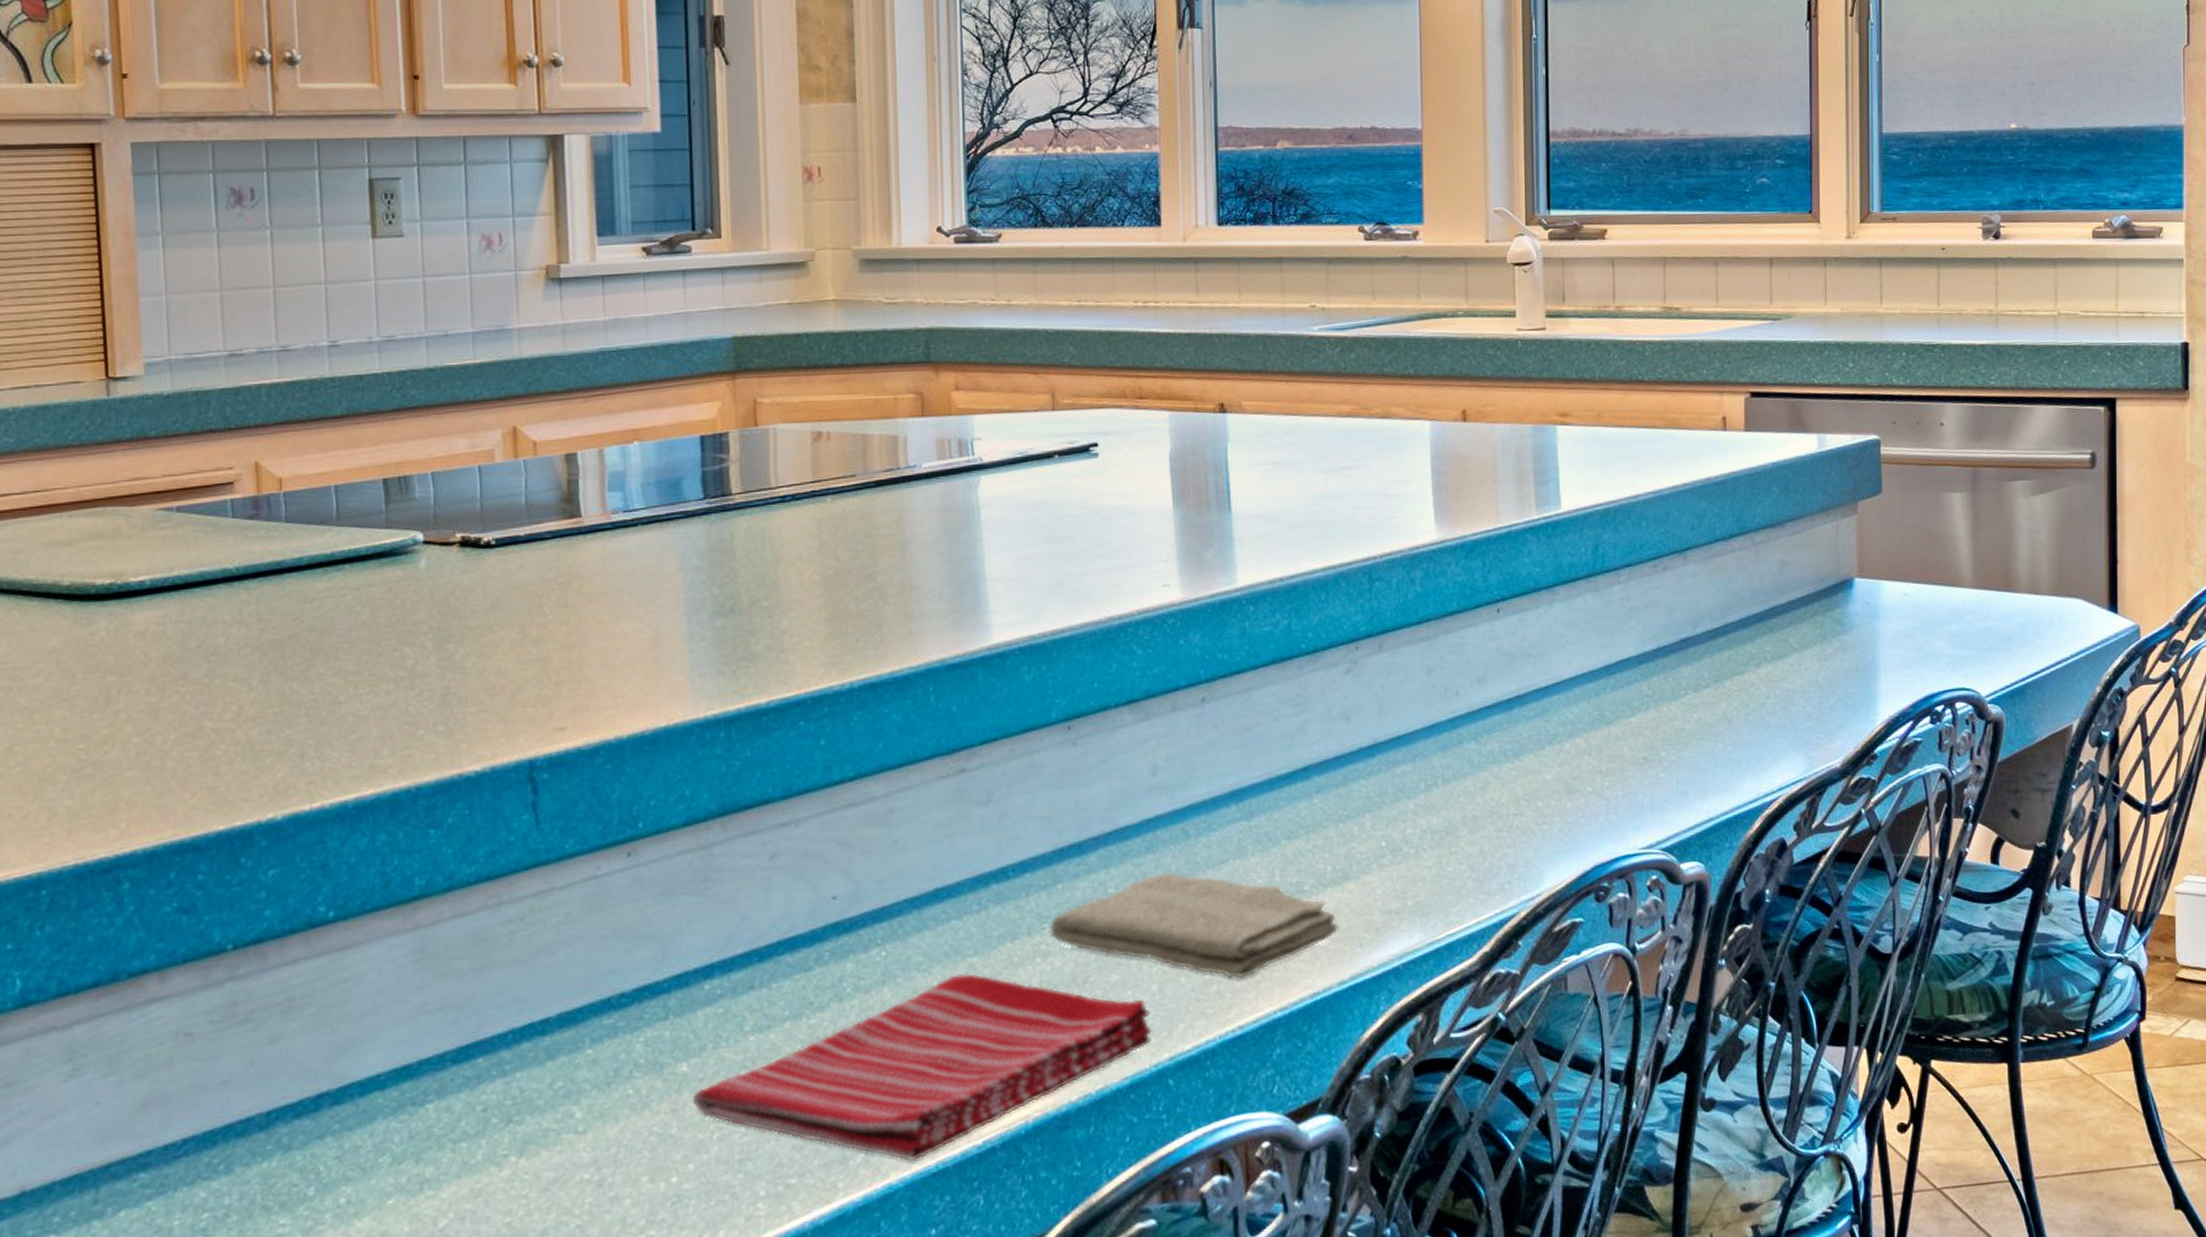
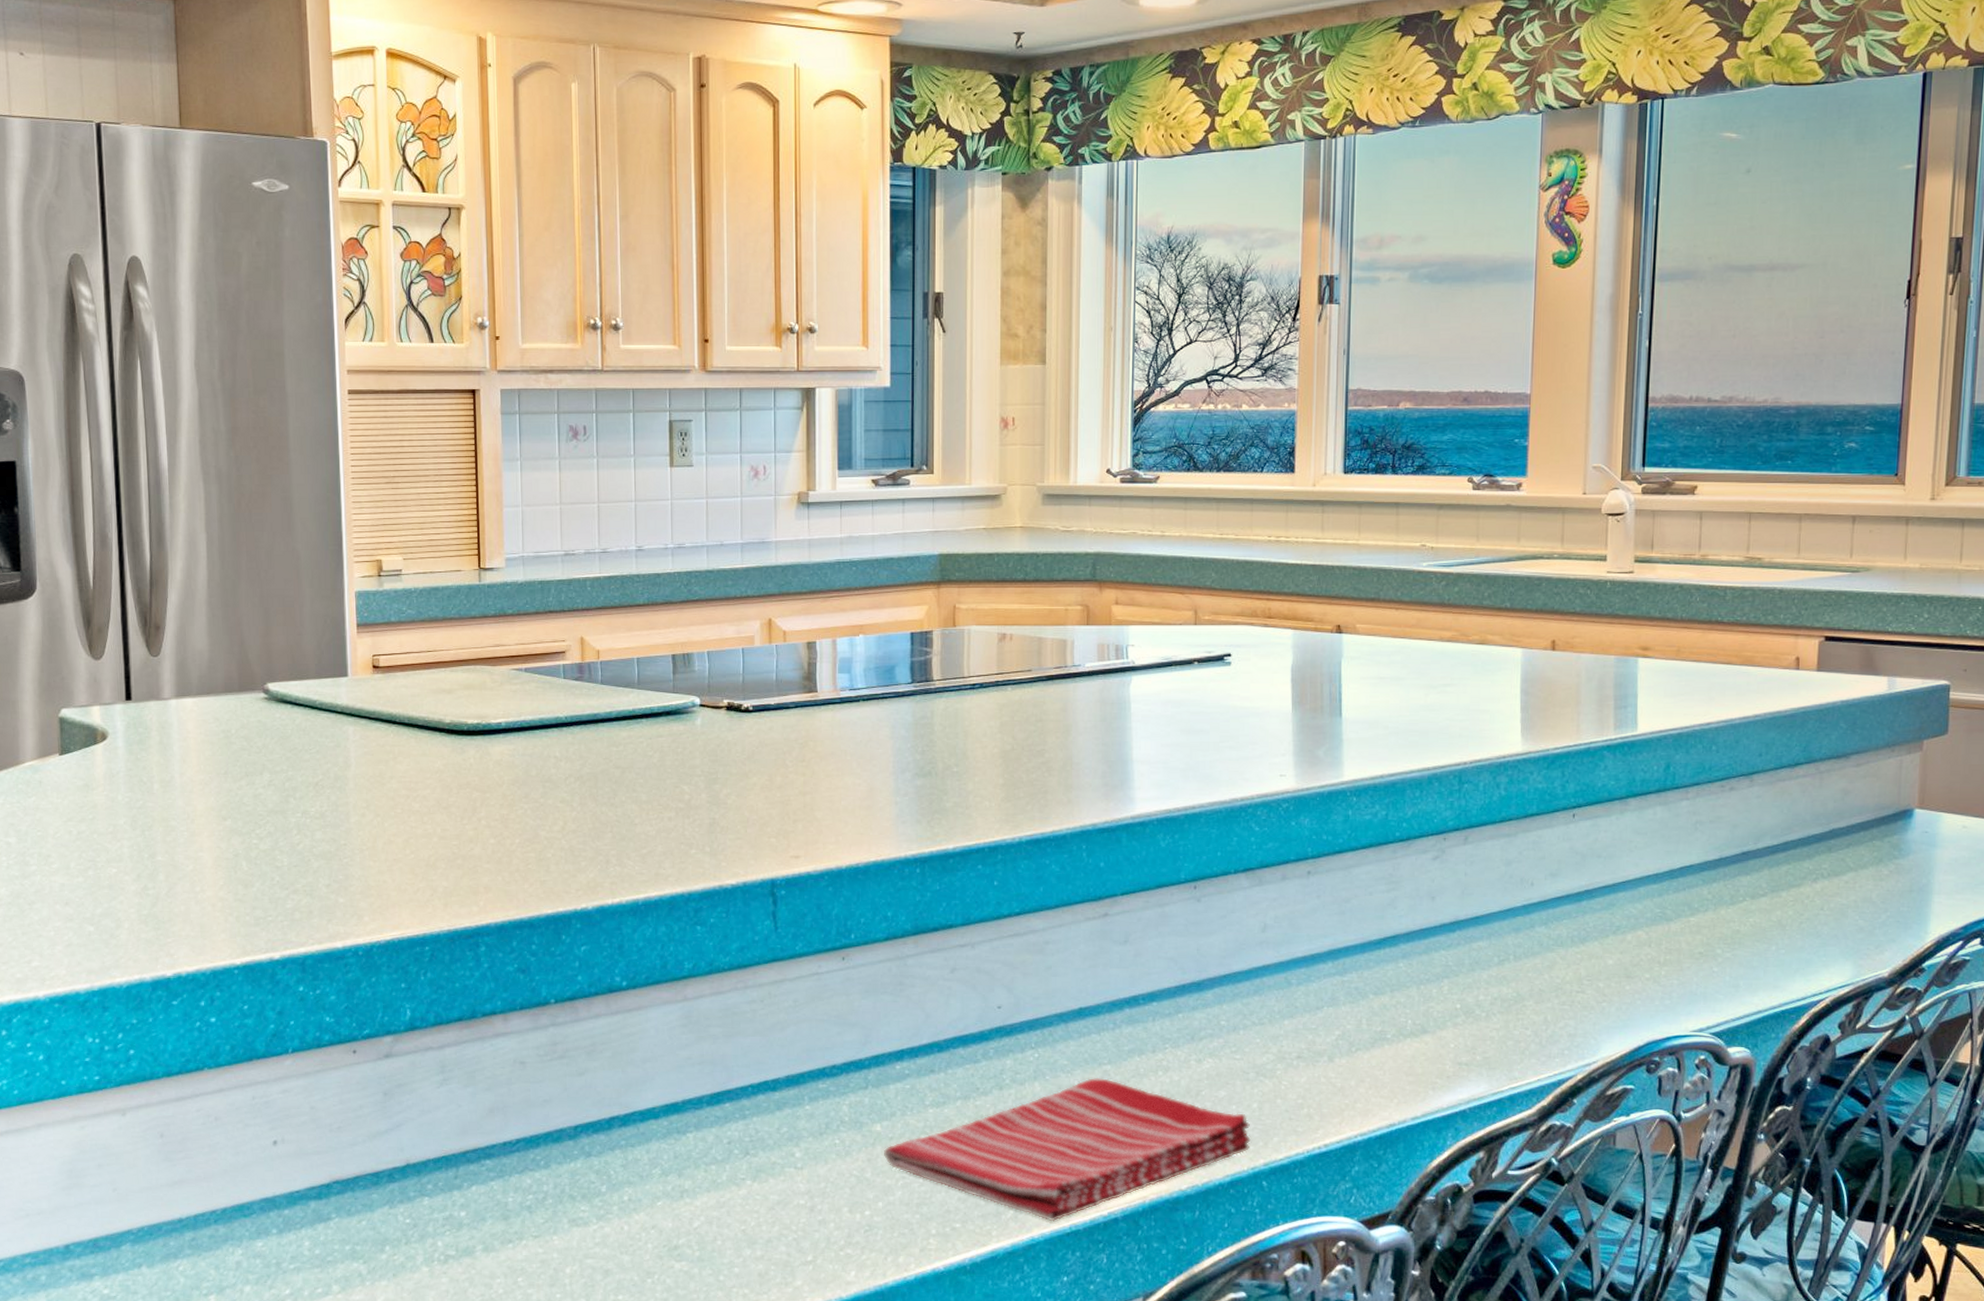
washcloth: present [1049,872,1339,979] -> none [1170,1012,1415,1106]

